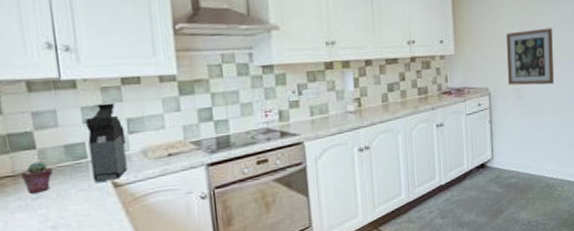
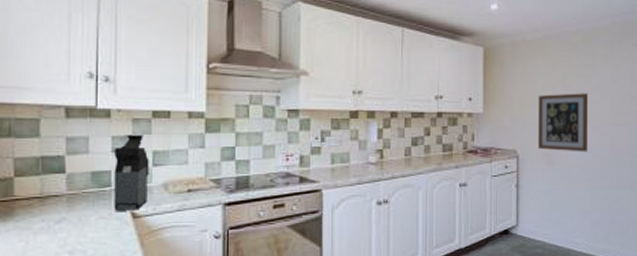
potted succulent: present [20,161,53,194] -> none [47,186,77,216]

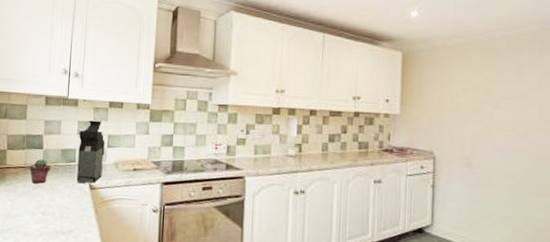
potted succulent: none [47,186,77,216] -> present [29,159,50,184]
wall art: present [537,93,589,152] -> none [456,98,513,158]

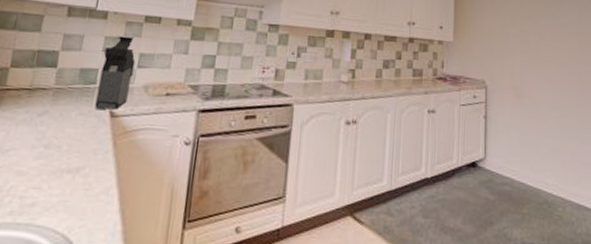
potted succulent: present [29,159,50,184] -> none [35,79,64,110]

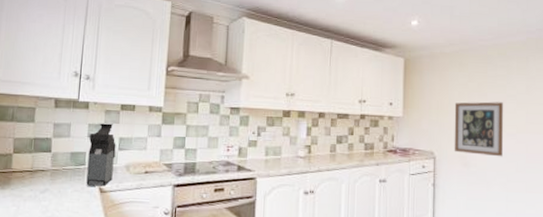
wall art: none [506,29,556,89] -> present [454,101,504,157]

